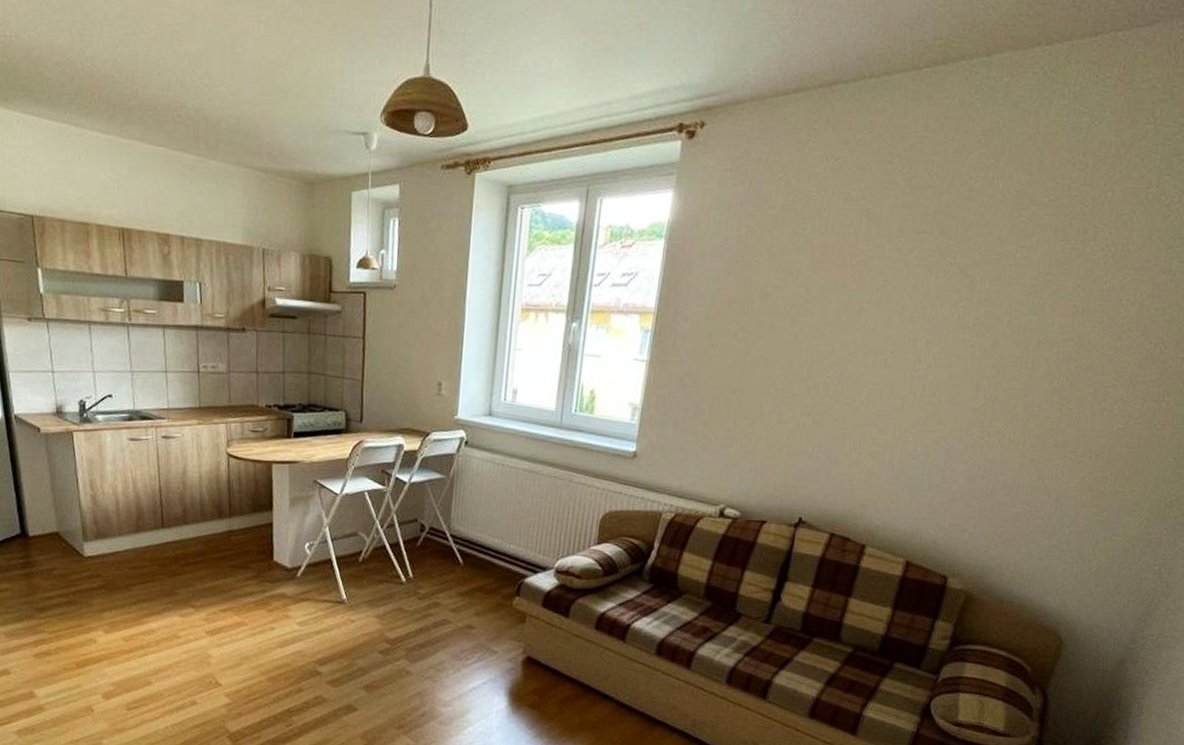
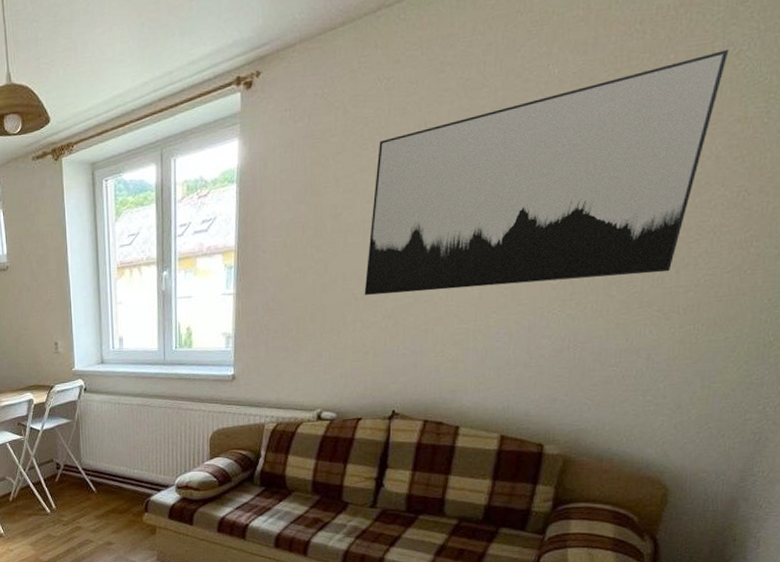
wall art: none [784,198,1162,414] -> present [364,50,729,295]

